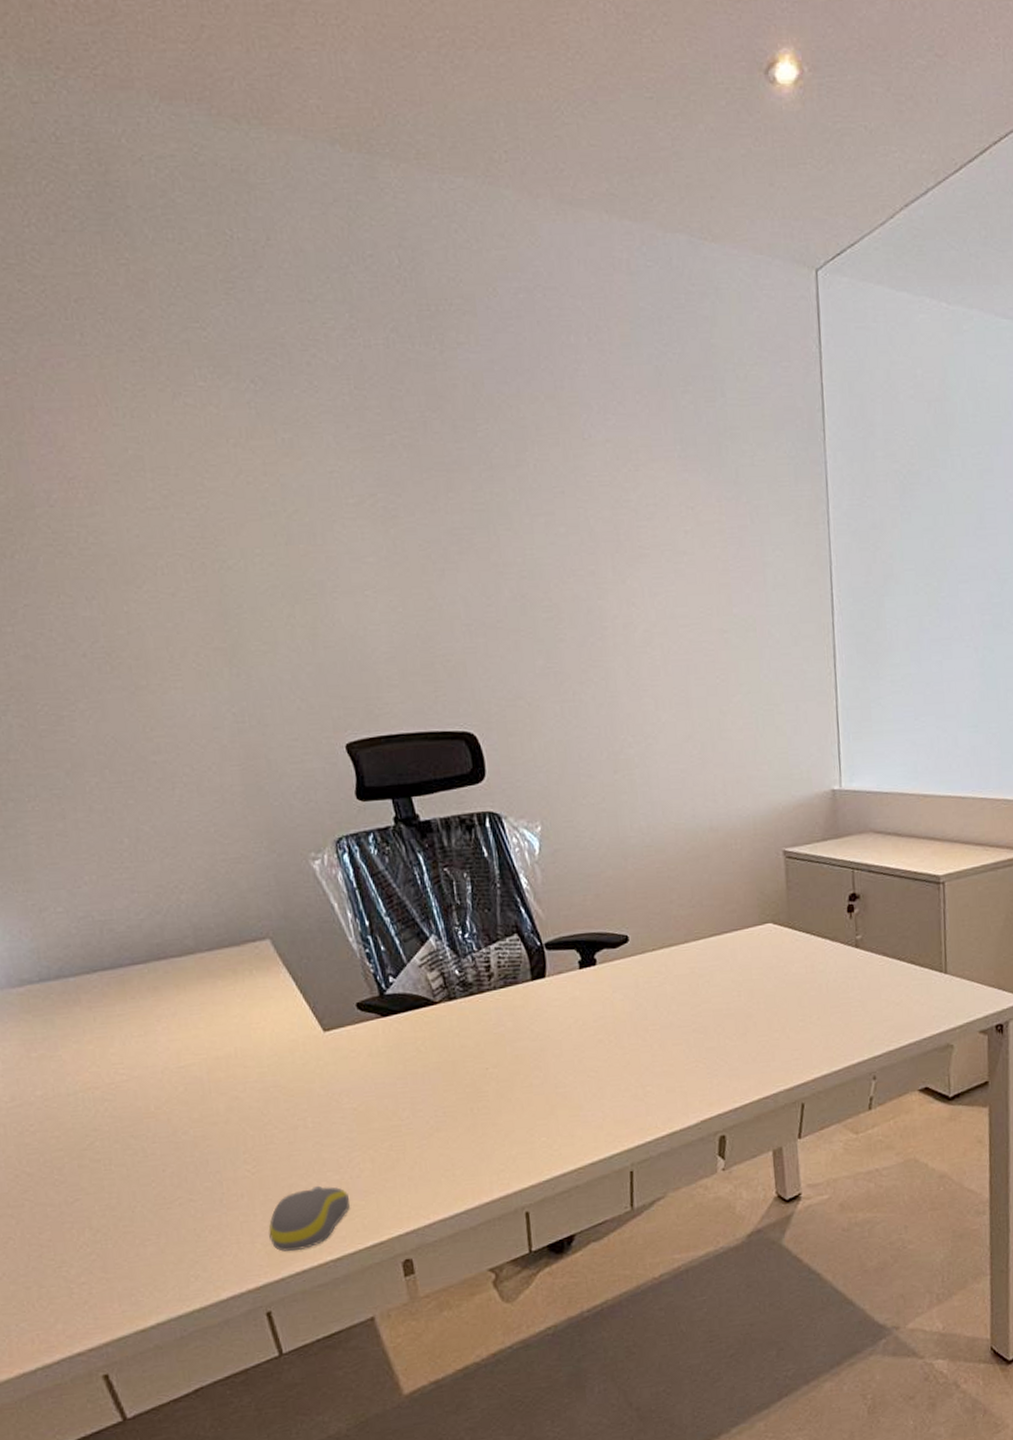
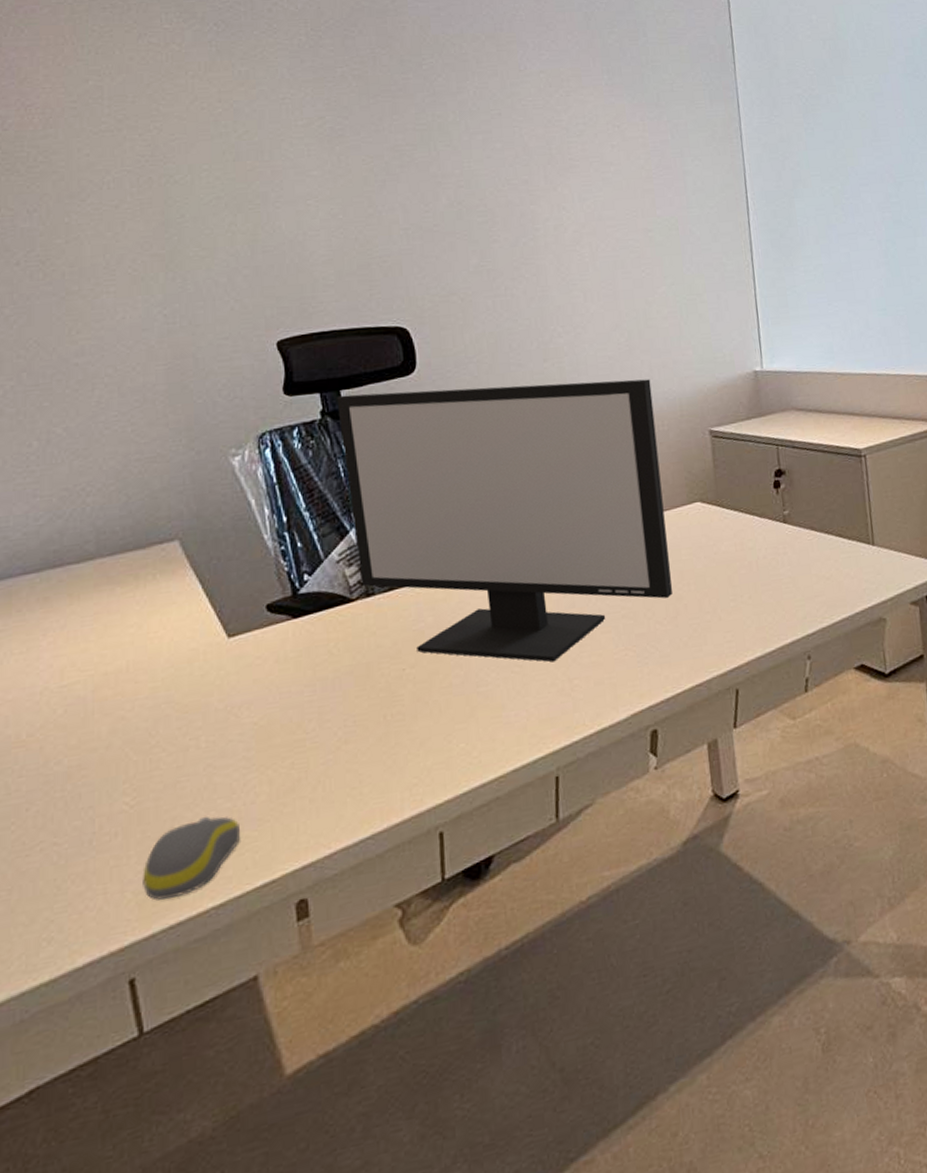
computer monitor: none [409,794,742,1070] -> present [337,379,672,662]

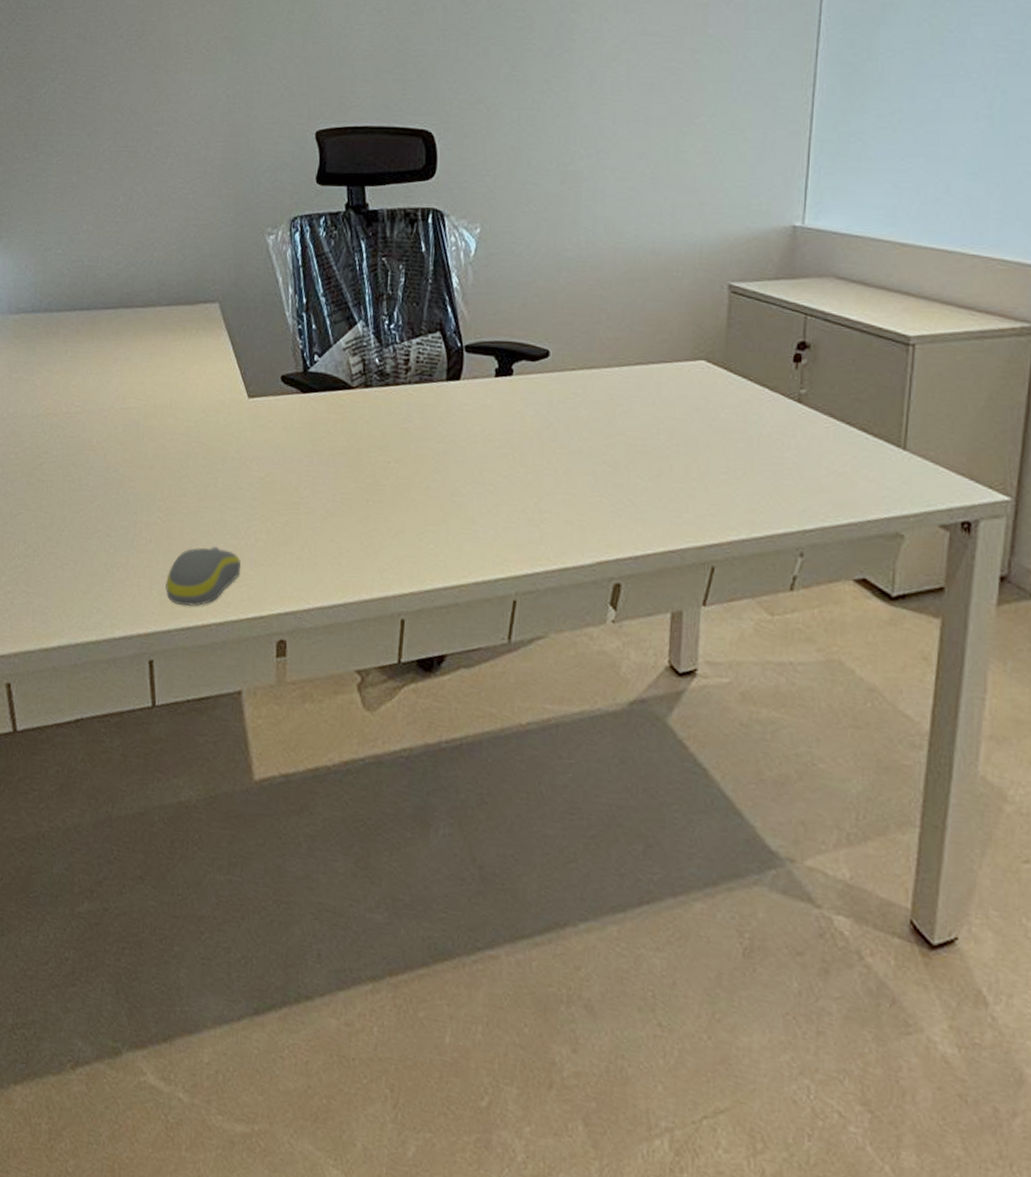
computer monitor: present [337,379,672,662] -> none [360,191,671,490]

